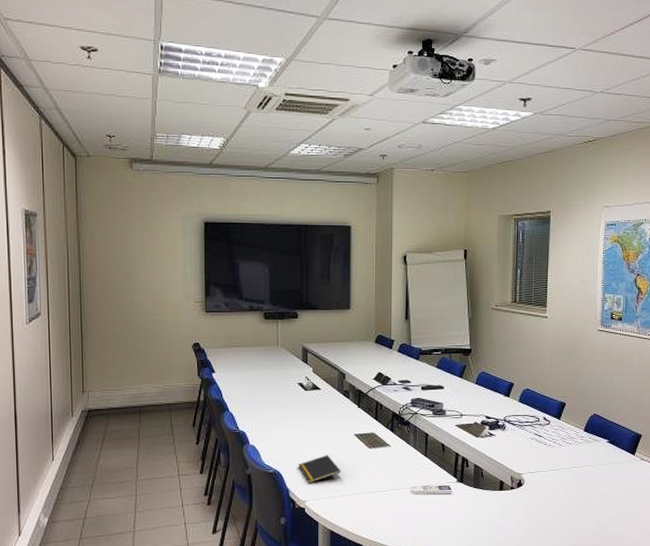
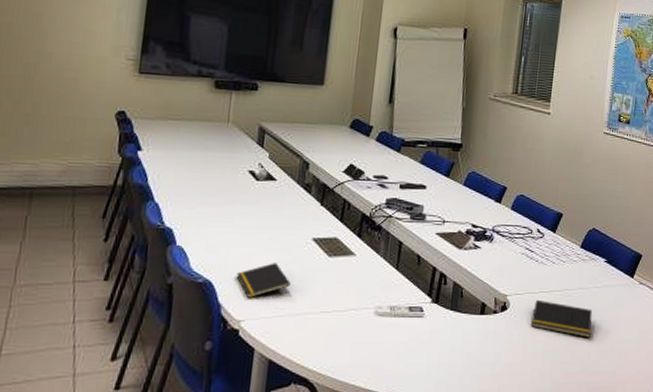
notepad: none [545,476,599,507] -> present [531,299,593,338]

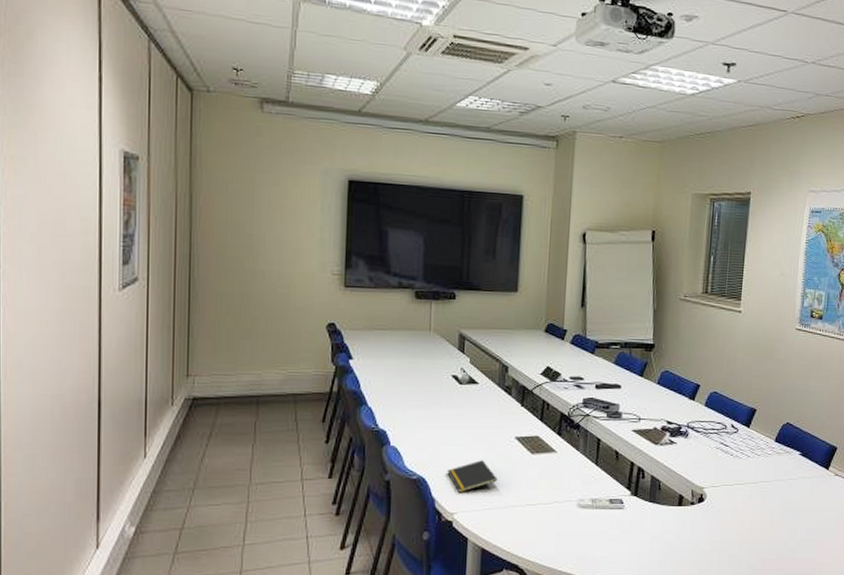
notepad: present [531,299,593,338] -> none [728,491,788,527]

